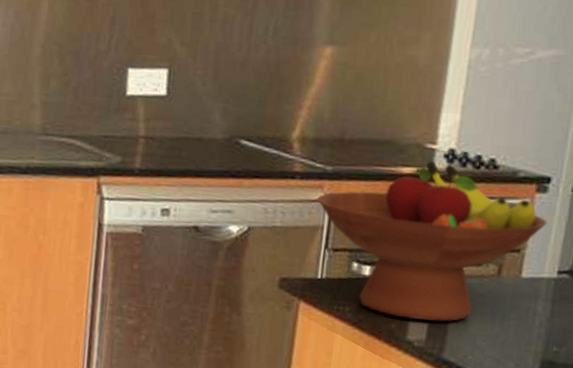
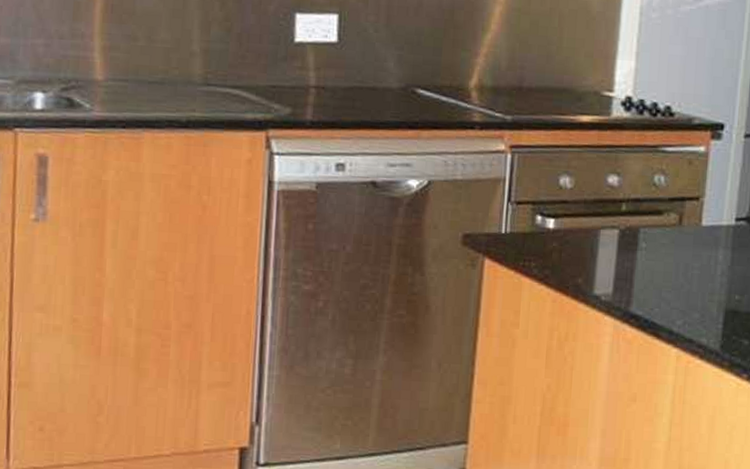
fruit bowl: present [317,160,547,322] -> none [498,108,723,274]

